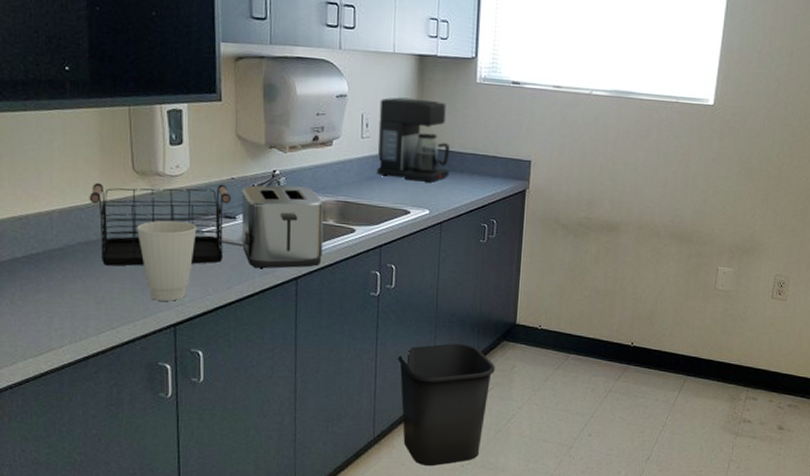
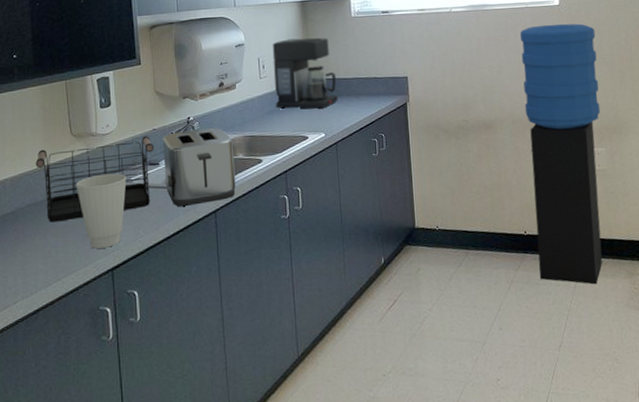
waste bin: present [397,343,495,466] -> none [311,253,402,379]
water cooler: none [639,125,747,404] -> present [520,23,603,285]

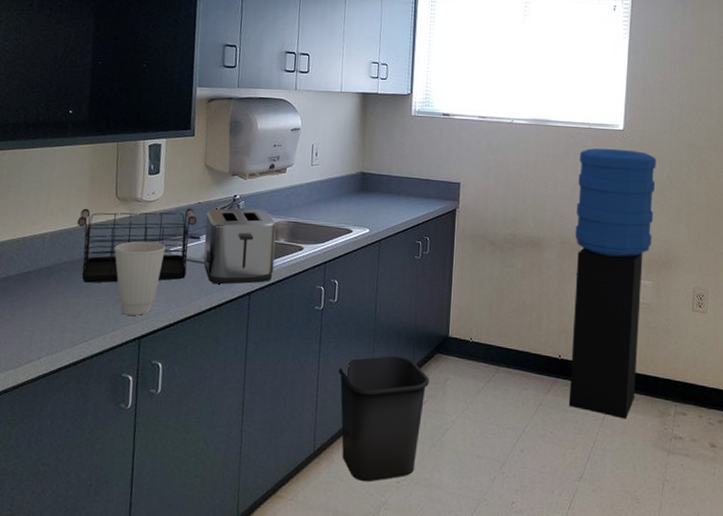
coffee maker: present [272,37,338,109] -> none [323,129,389,204]
waste bin: none [311,253,402,379] -> present [338,356,429,481]

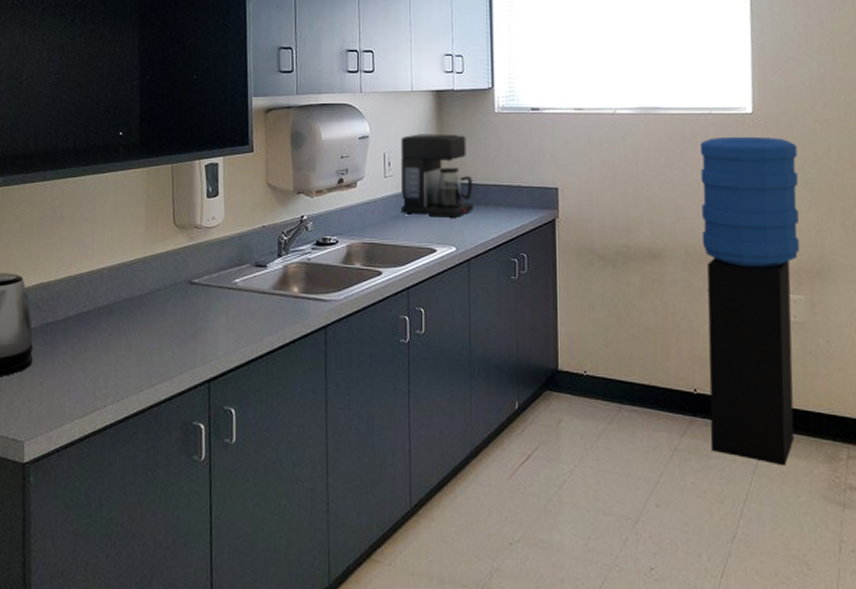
dish rack: present [77,208,197,283] -> none [135,233,263,321]
cup: present [113,241,166,316] -> none [175,272,231,356]
toaster: present [204,208,277,285] -> none [272,230,351,318]
coffee maker: none [323,129,389,204] -> present [400,134,474,218]
waste bin: present [338,356,429,481] -> none [431,395,539,543]

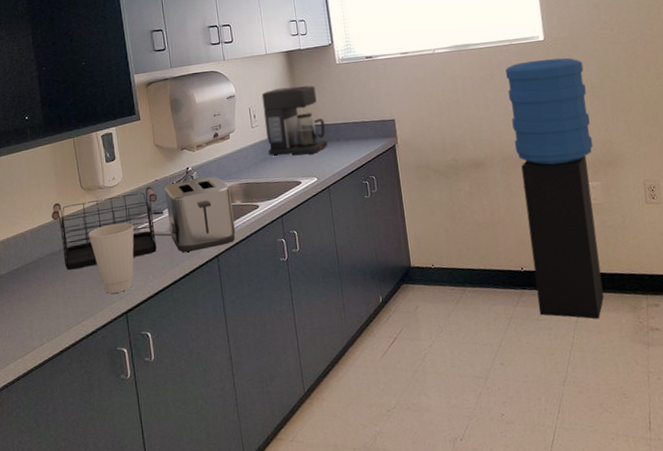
dish rack: none [135,233,263,321] -> present [51,186,158,270]
cup: none [175,272,231,356] -> present [88,222,134,294]
toaster: none [272,230,351,318] -> present [165,177,236,253]

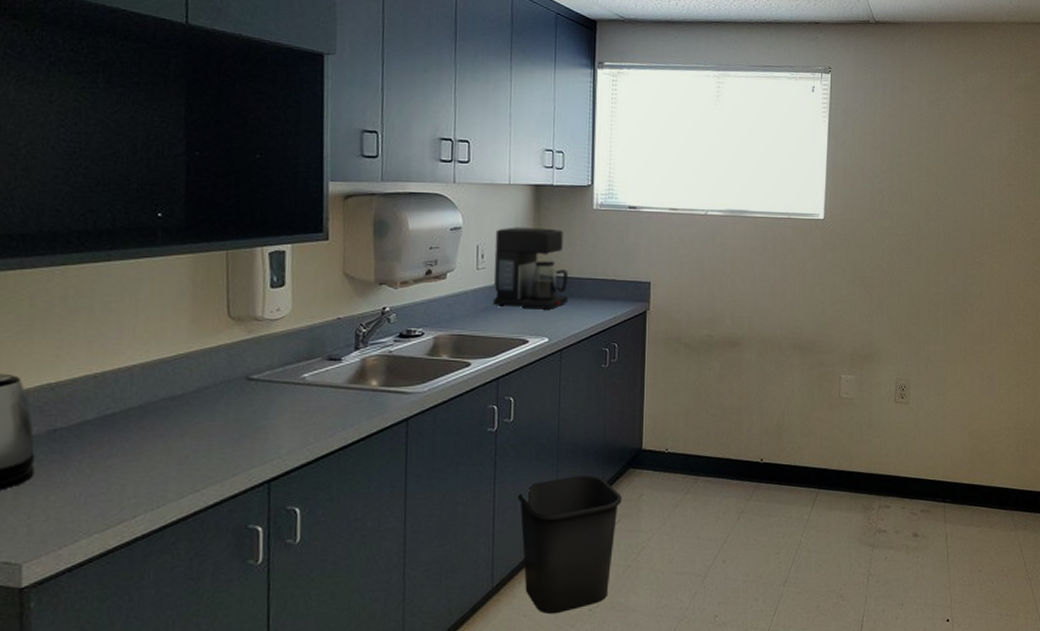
dish rack: present [51,186,158,270] -> none [177,325,337,421]
cup: present [88,222,134,294] -> none [228,367,298,456]
toaster: present [165,177,236,253] -> none [347,322,438,412]
waste bin: none [312,292,402,414] -> present [517,475,622,614]
water cooler: present [505,57,604,319] -> none [771,239,858,518]

